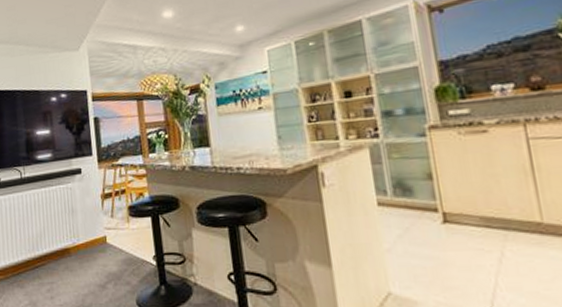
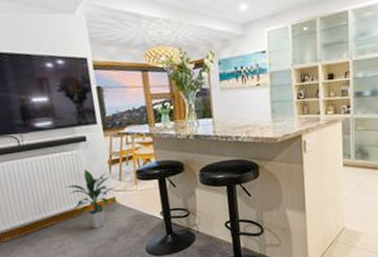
indoor plant: none [58,204,111,272] -> present [64,169,120,229]

